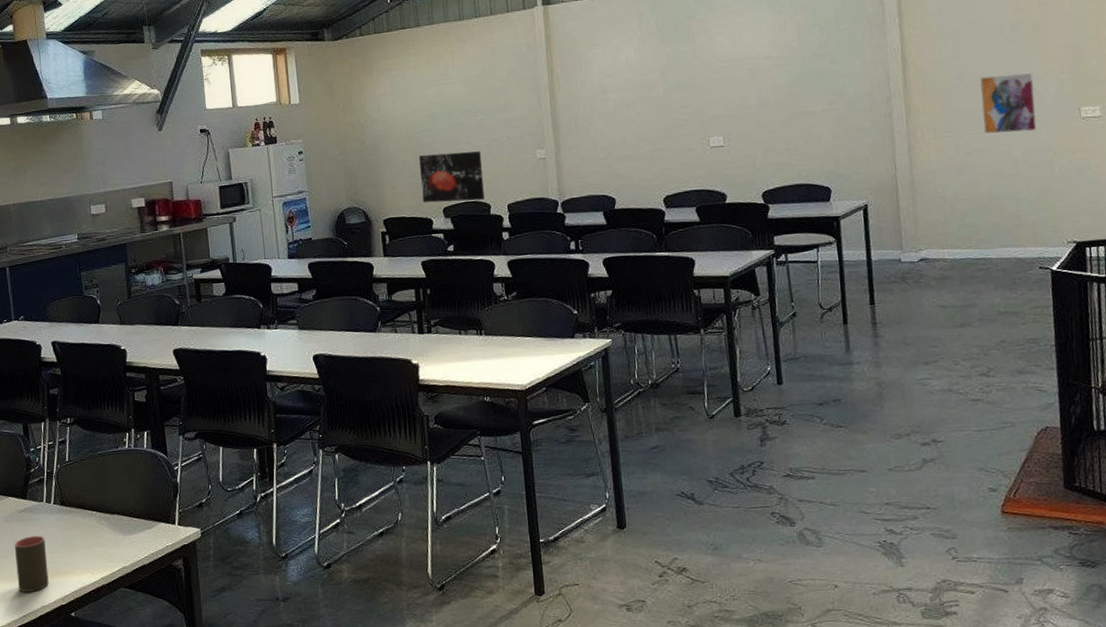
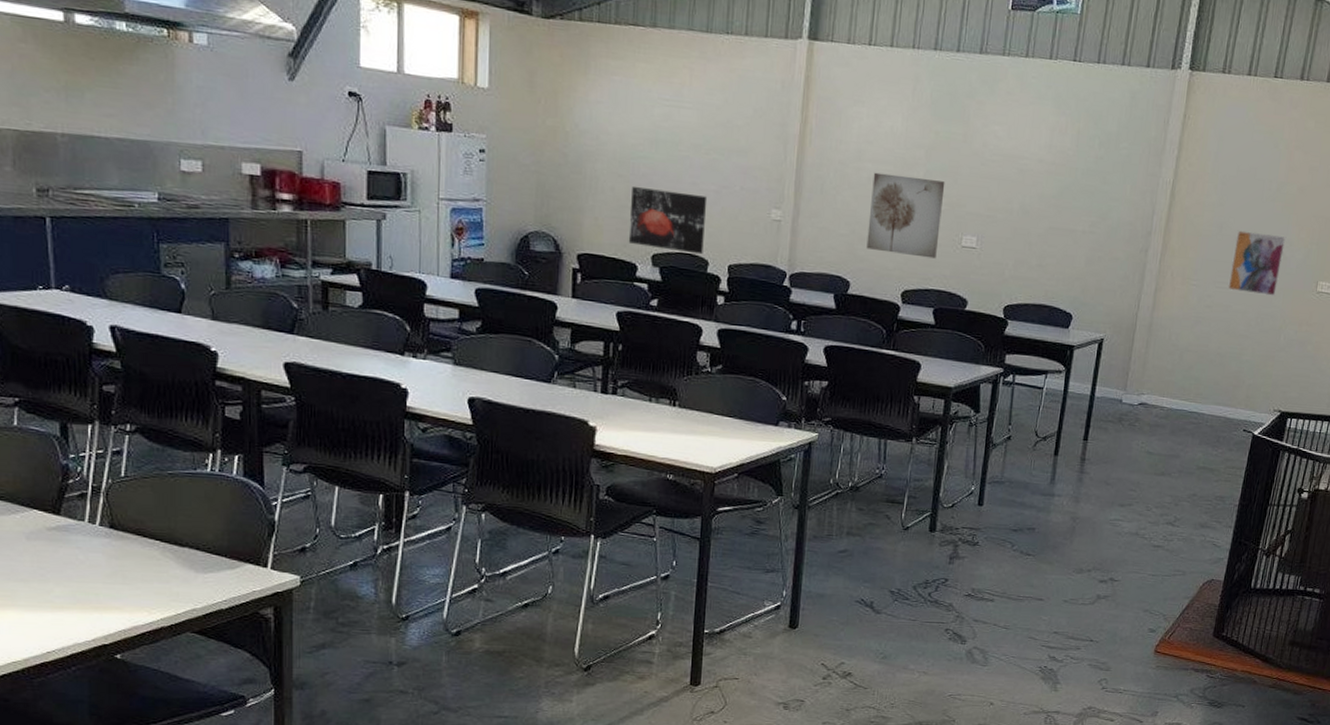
cup: present [14,536,49,592] -> none [38,560,87,626]
wall art: none [618,94,689,167] -> present [866,172,945,259]

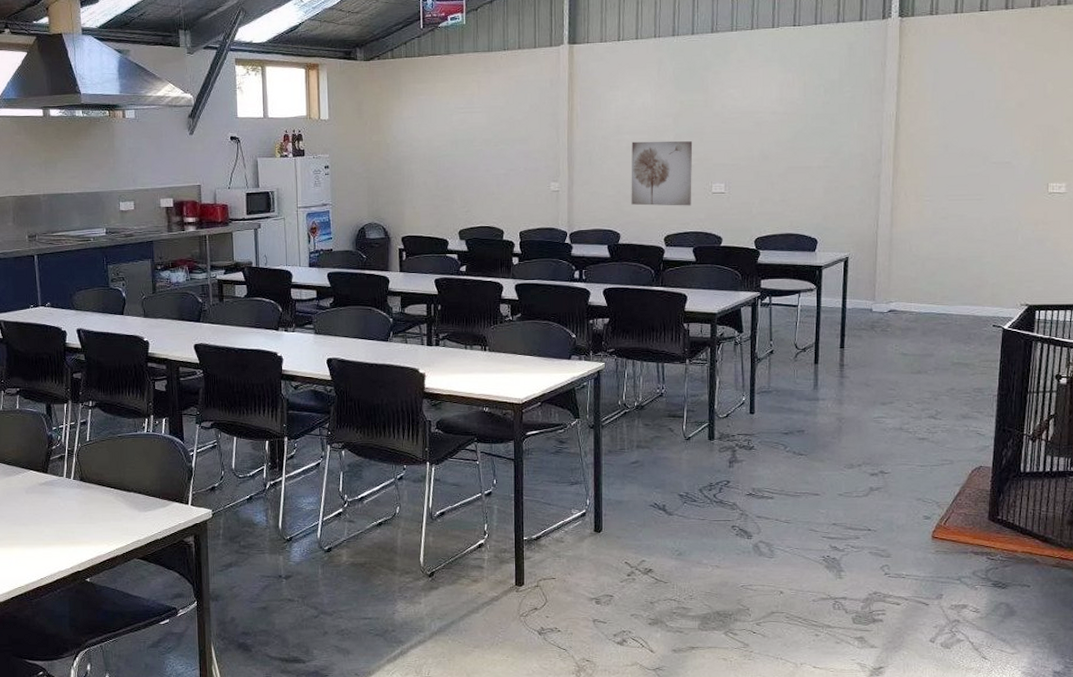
wall art: present [628,186,708,255] -> none [439,178,499,226]
wall art: present [1227,230,1287,296] -> none [960,146,1011,202]

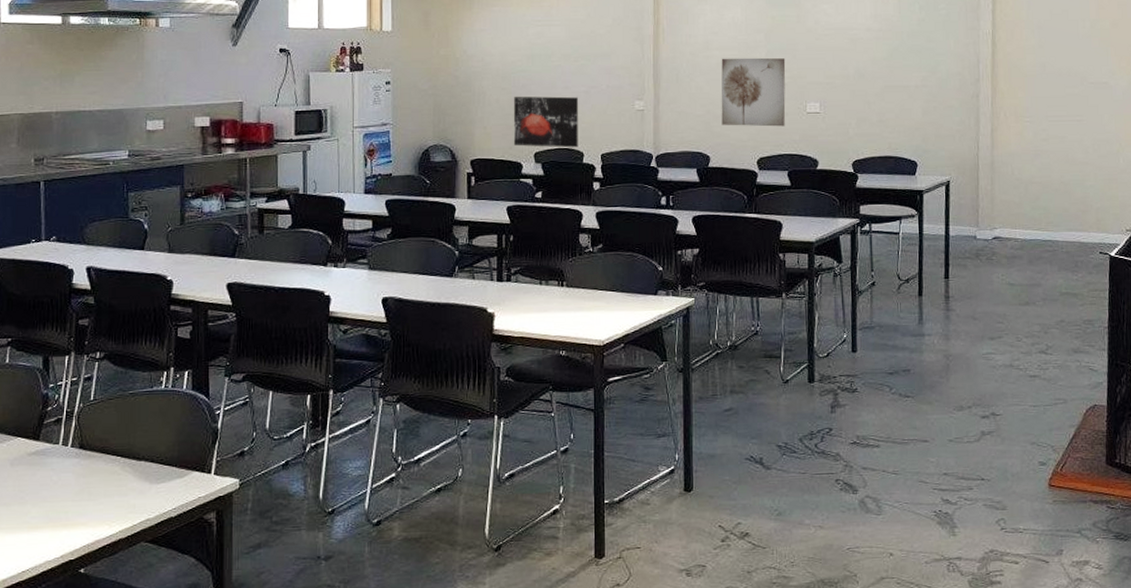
wall art: none [439,178,499,226] -> present [513,96,579,148]

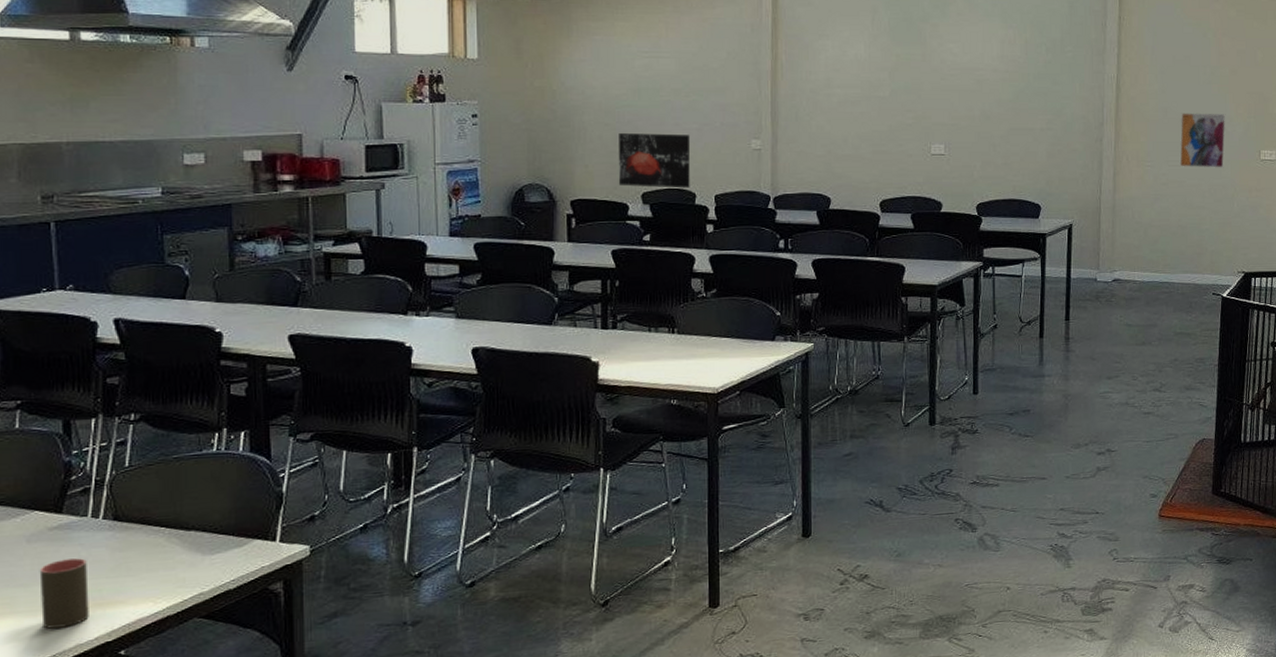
cup: none [19,482,58,545] -> present [39,558,89,629]
wall art: present [721,57,786,127] -> none [842,96,910,168]
wall art: none [1059,66,1108,123] -> present [1179,113,1226,168]

